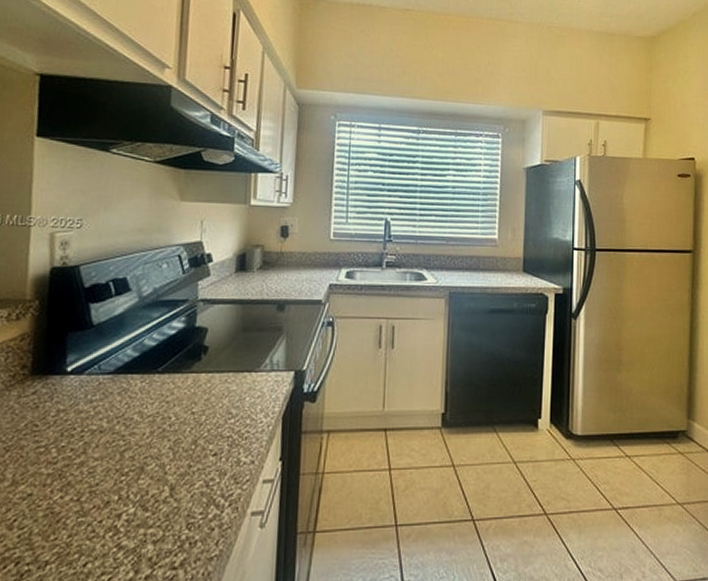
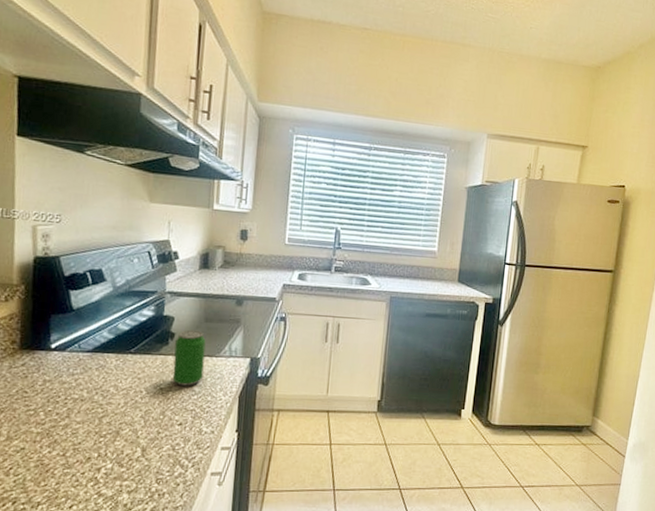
beverage can: none [205,341,244,408] -> present [172,329,206,386]

